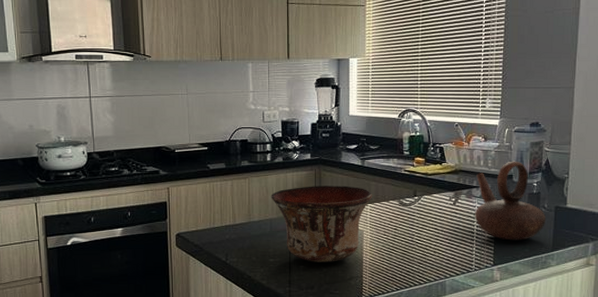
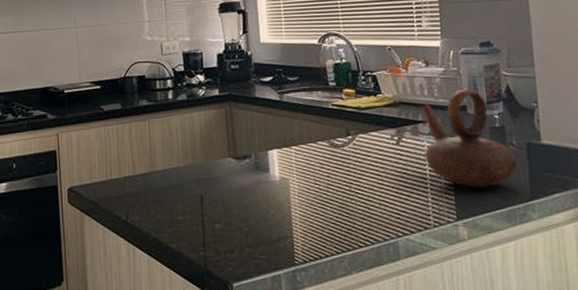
bowl: present [271,186,373,262] -> none [175,125,297,220]

